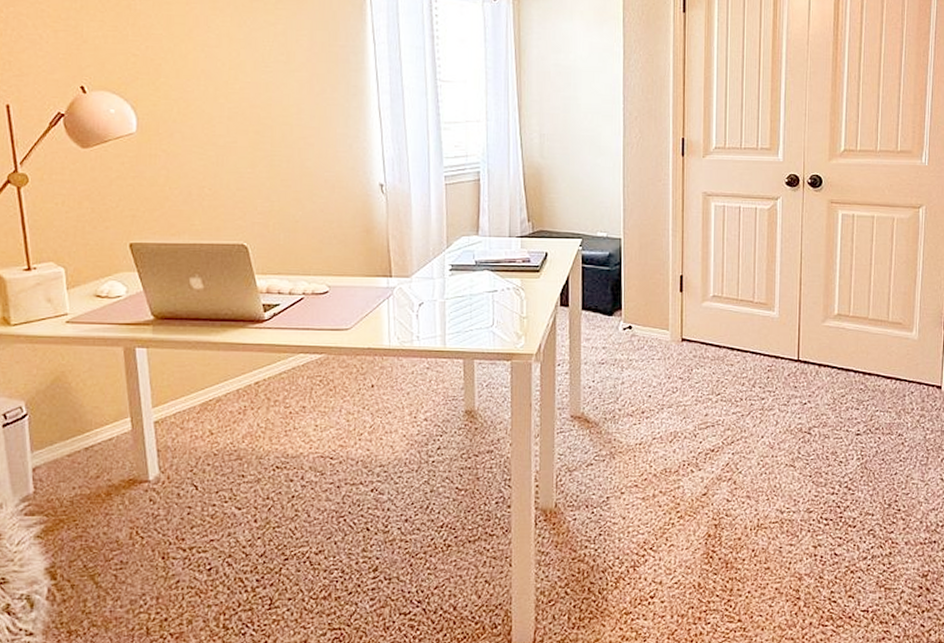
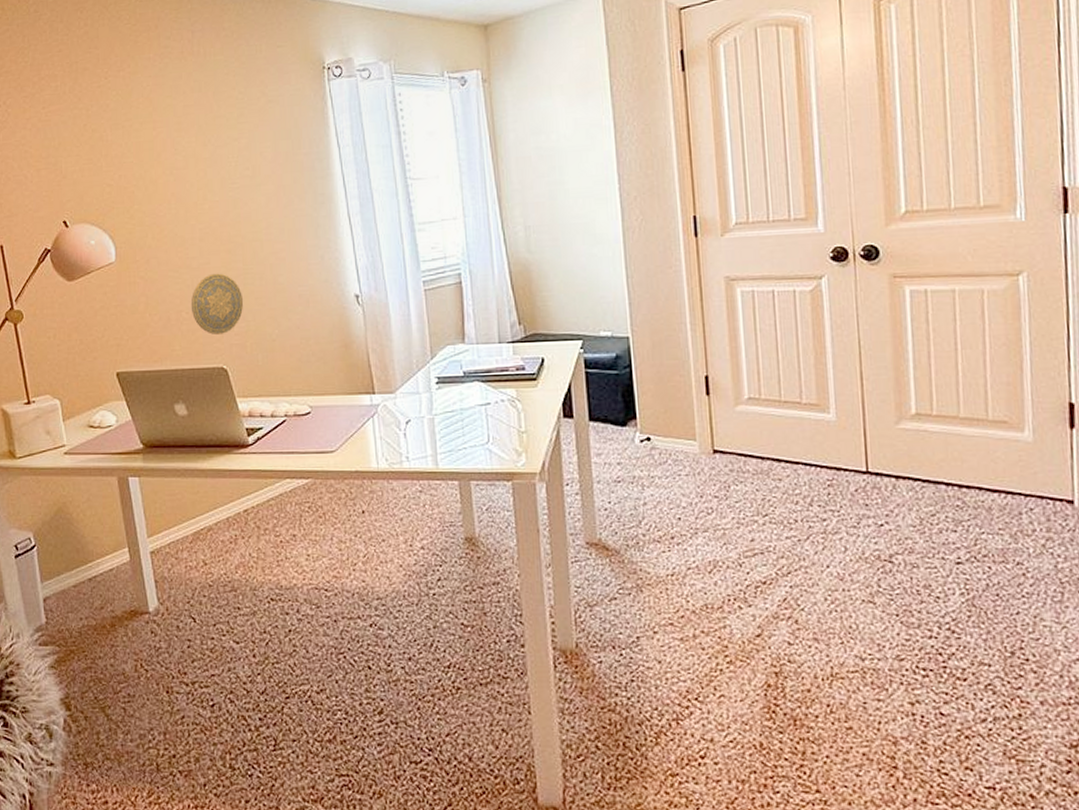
decorative plate: none [214,152,269,212] -> present [190,273,244,335]

